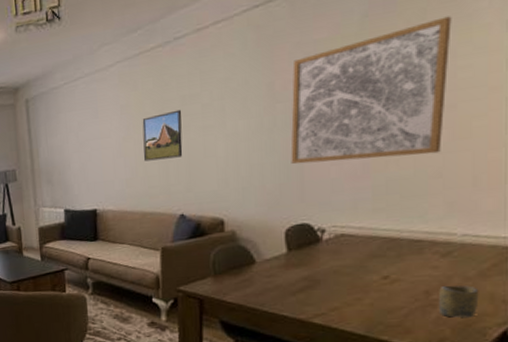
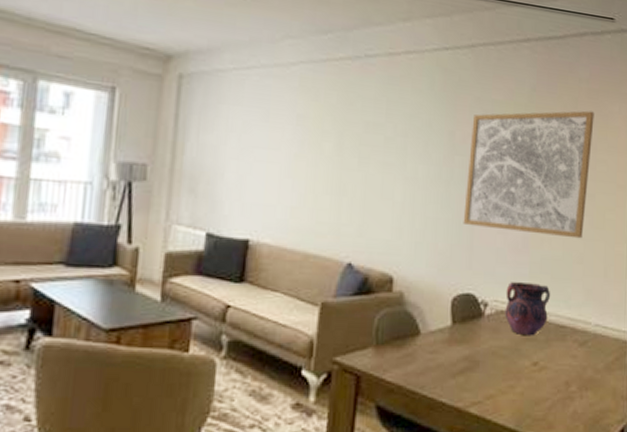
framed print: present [142,109,183,162] -> none [314,136,364,193]
vase: none [345,204,402,254] -> present [505,282,551,336]
cup: present [438,285,479,318] -> none [575,377,606,412]

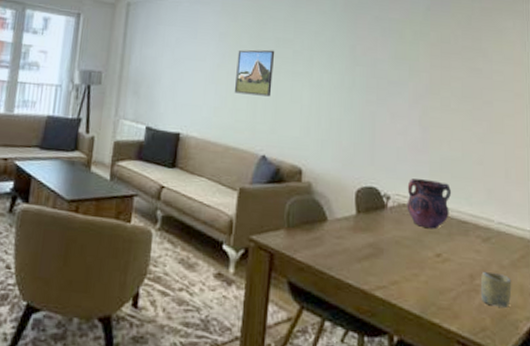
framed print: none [314,136,364,193] -> present [234,49,275,97]
wall art: present [463,110,594,239] -> none [365,27,489,142]
cup: none [575,377,606,412] -> present [480,271,512,308]

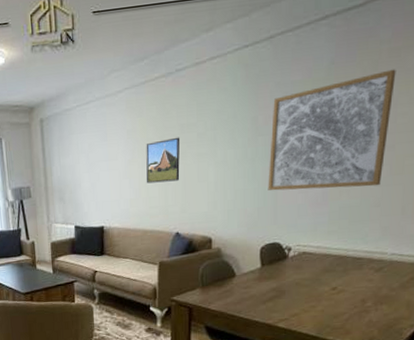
wall art: none [365,27,489,142] -> present [268,69,396,191]
vase: present [407,178,452,230] -> none [306,228,349,269]
cup: present [480,271,512,308] -> none [370,295,400,321]

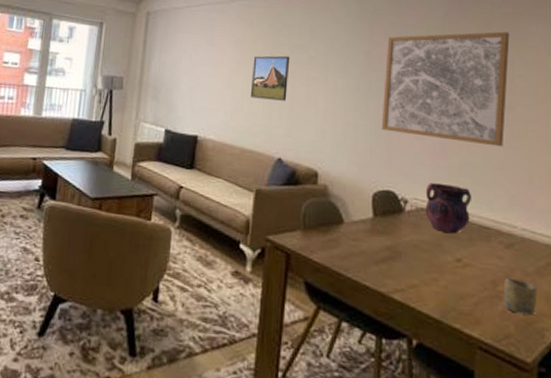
vase: none [306,228,349,269] -> present [425,183,472,234]
cup: none [370,295,400,321] -> present [503,277,537,315]

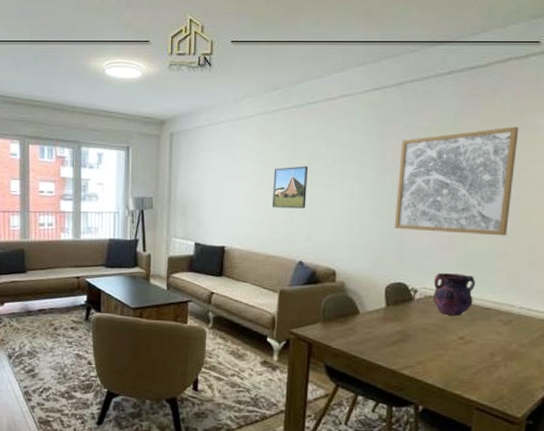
cup: present [503,277,537,315] -> none [499,349,530,379]

